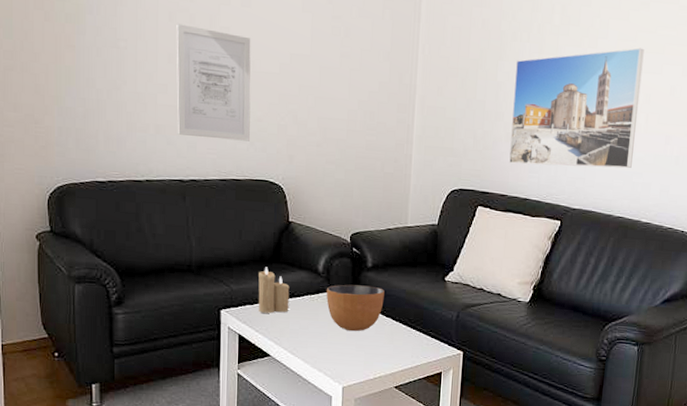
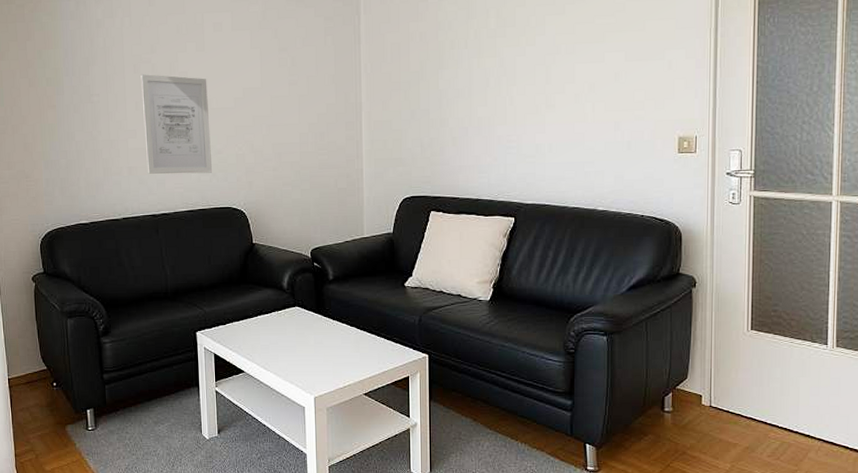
candle: present [258,267,290,313] -> none [229,288,259,332]
bowl: present [326,284,384,332] -> none [293,298,347,343]
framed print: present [509,47,644,169] -> none [455,39,584,167]

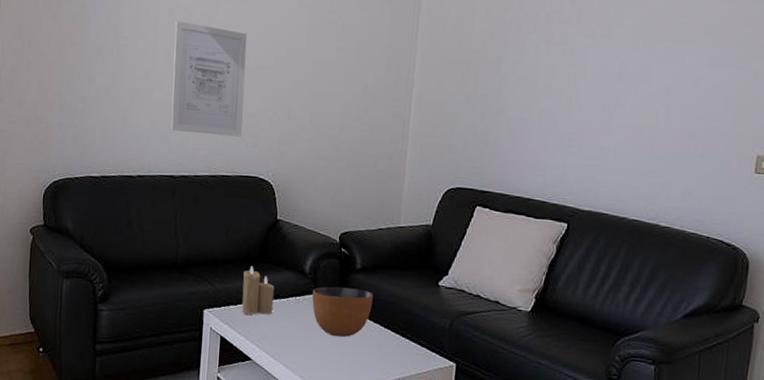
candle: none [229,288,259,332] -> present [242,266,275,315]
bowl: none [293,298,347,343] -> present [312,287,373,338]

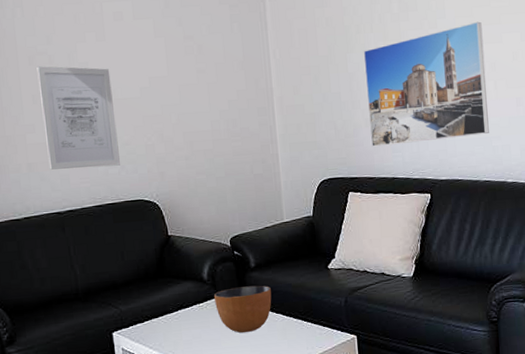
candle: present [242,266,275,315] -> none [145,283,180,329]
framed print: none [511,36,665,167] -> present [363,21,489,147]

